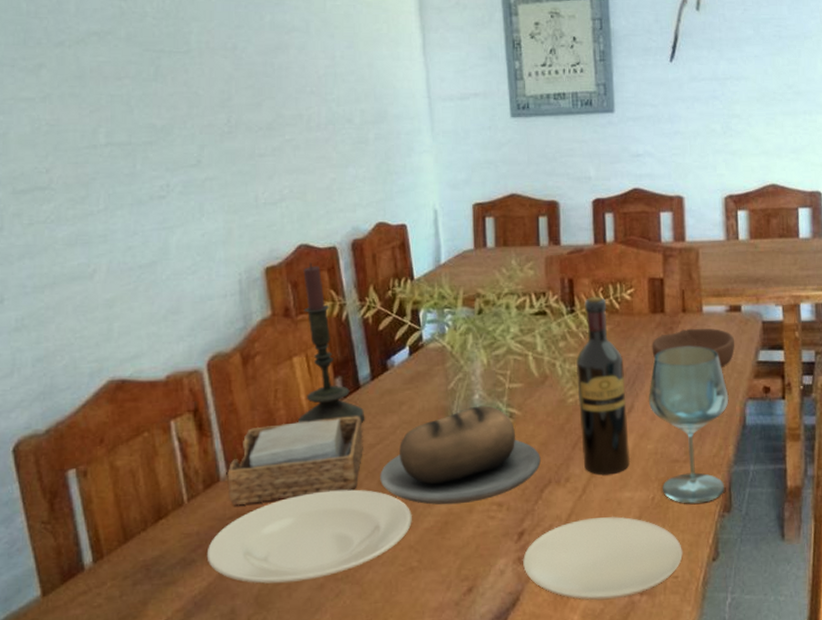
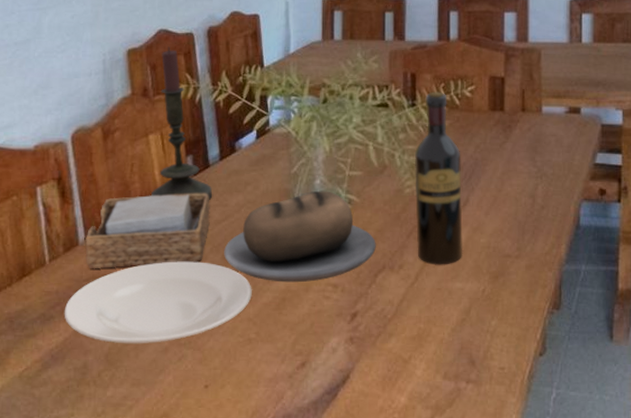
plate: present [523,516,684,601] -> none [355,305,511,385]
wine glass: present [648,346,729,504] -> none [483,144,564,299]
bowl: present [652,328,734,366] -> none [489,127,572,167]

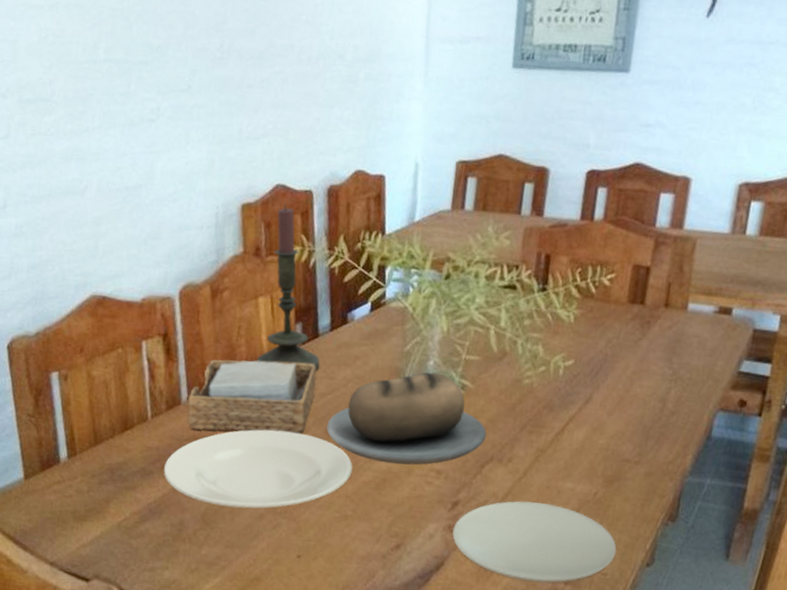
plate: none [355,305,511,385] -> present [452,501,617,584]
wine bottle: present [414,91,463,265] -> none [529,276,590,462]

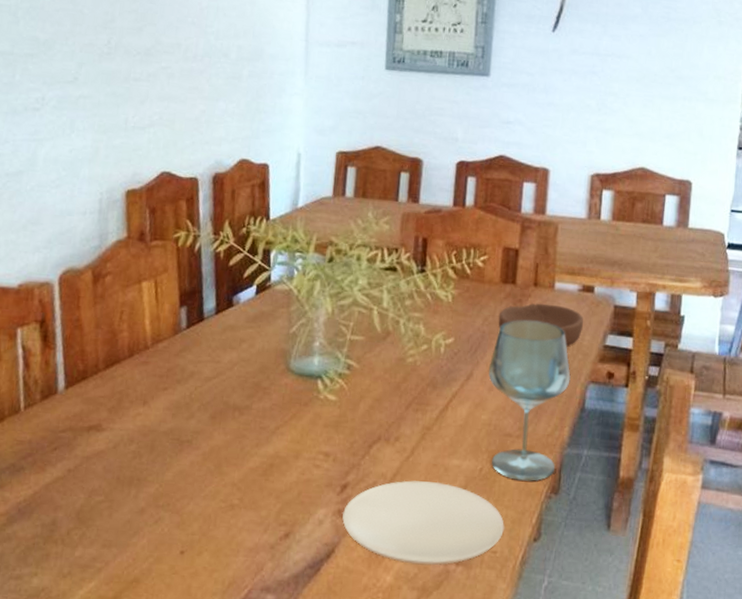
plate: present [163,429,353,509] -> none [35,417,239,503]
napkin holder: present [187,359,318,434] -> none [64,345,203,421]
candle: present [257,203,320,371] -> none [140,190,205,355]
bread: present [326,372,487,466] -> none [212,353,373,449]
wine glass: none [607,343,699,508] -> present [488,320,571,481]
bowl: none [622,325,717,371] -> present [498,303,583,346]

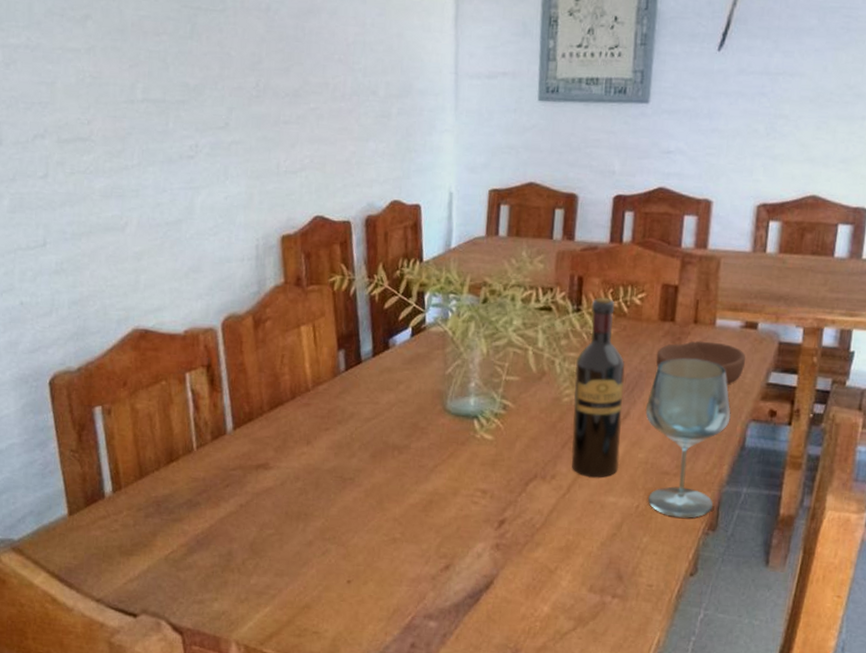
plate: present [342,480,505,566] -> none [500,517,661,597]
wine bottle: none [415,258,468,440] -> present [571,297,625,477]

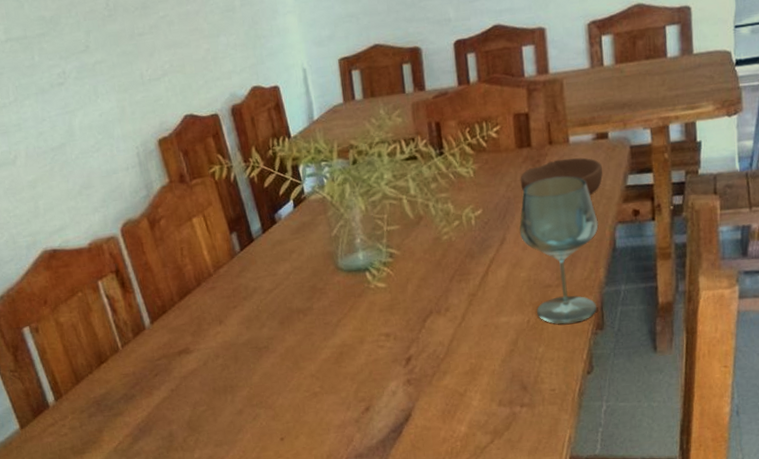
wine bottle: present [571,297,625,477] -> none [448,136,505,304]

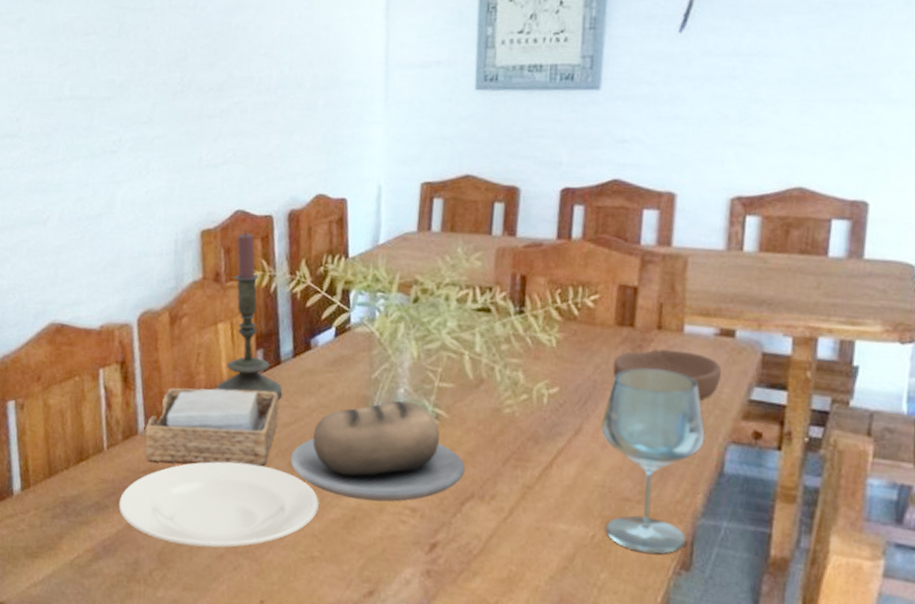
plate: none [143,329,312,412] -> present [118,461,319,548]
napkin holder: none [150,266,263,349] -> present [144,387,280,467]
candle: none [191,130,261,276] -> present [216,229,283,400]
bread: none [279,248,422,339] -> present [290,400,465,502]

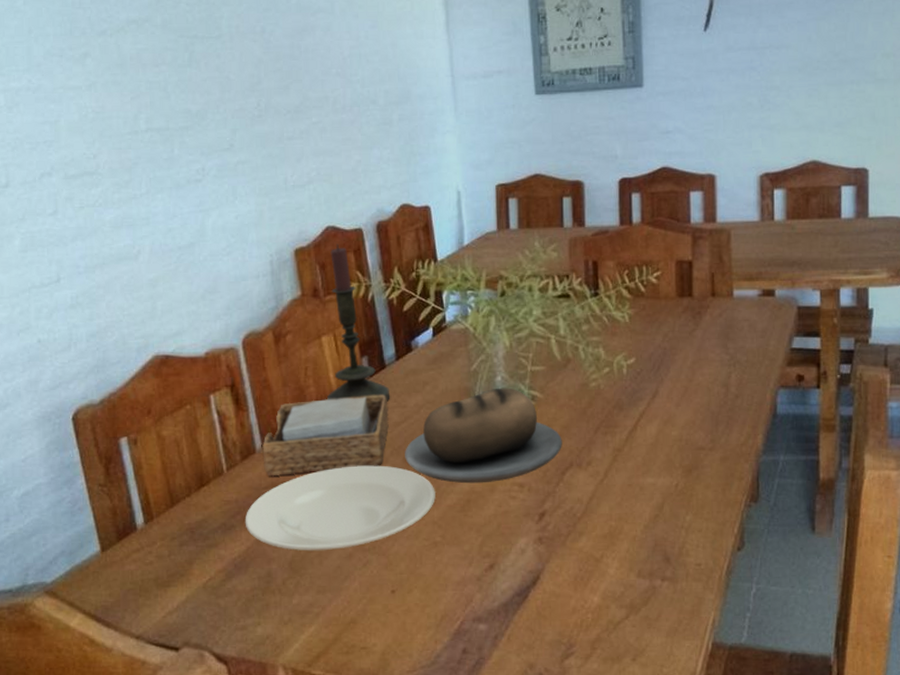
wine glass: present [600,368,706,554] -> none [673,331,759,492]
bowl: present [612,349,721,399] -> none [678,313,766,353]

